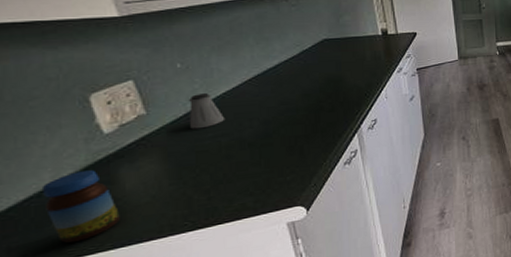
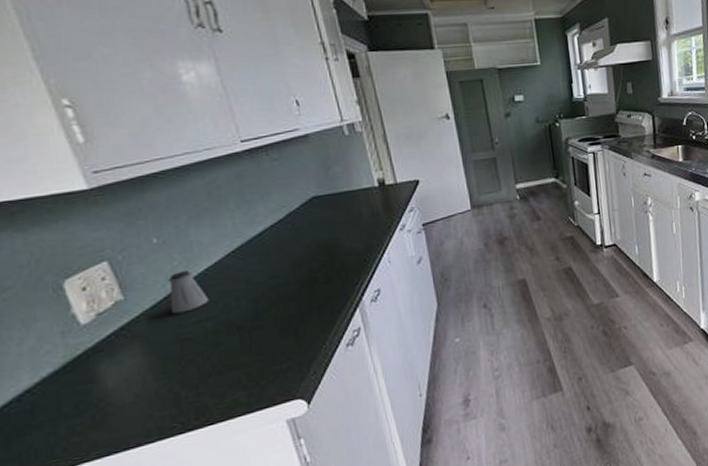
jar: present [43,170,120,244] -> none [21,367,104,454]

